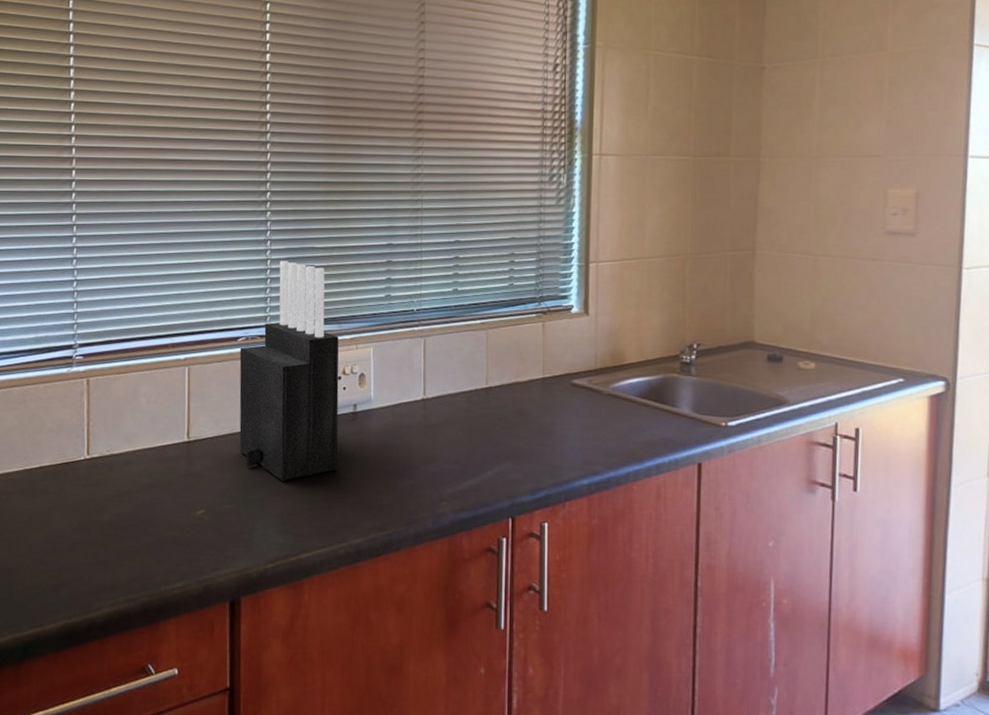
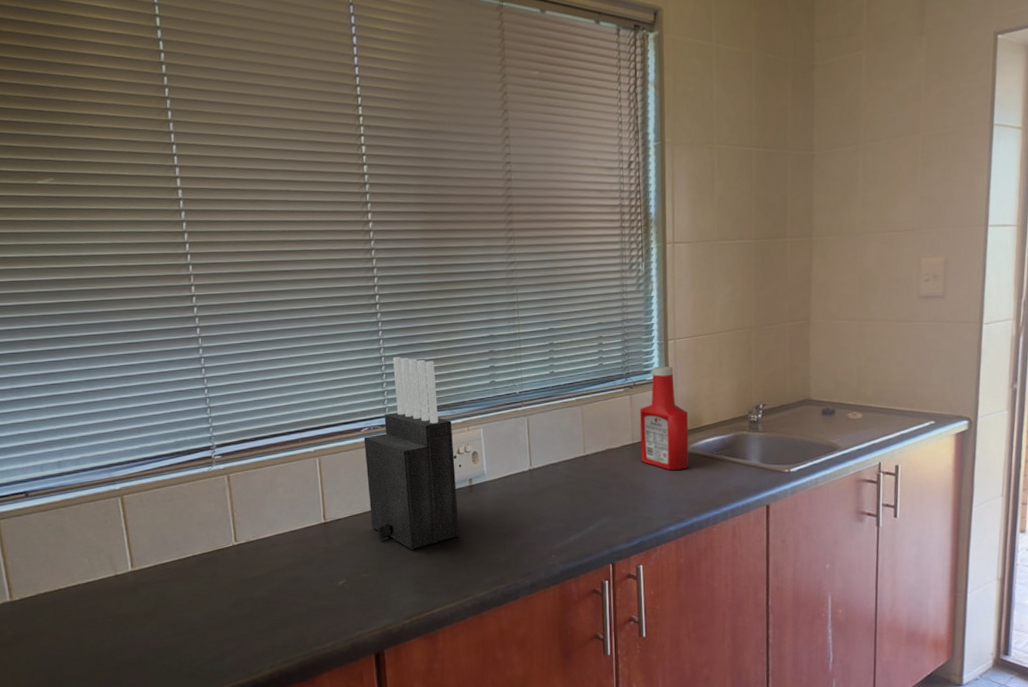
ketchup bottle: none [552,291,609,413] -> present [639,366,689,470]

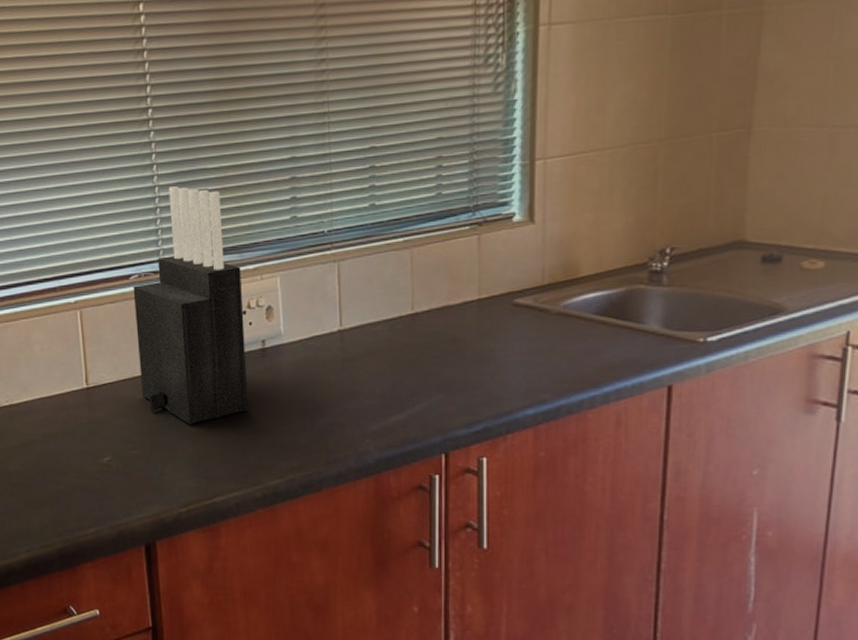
ketchup bottle: present [639,366,689,470] -> none [490,195,560,335]

